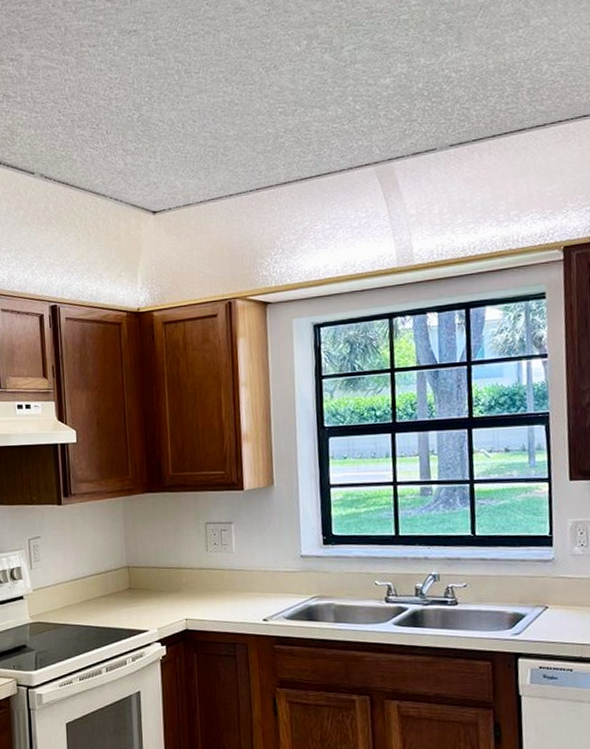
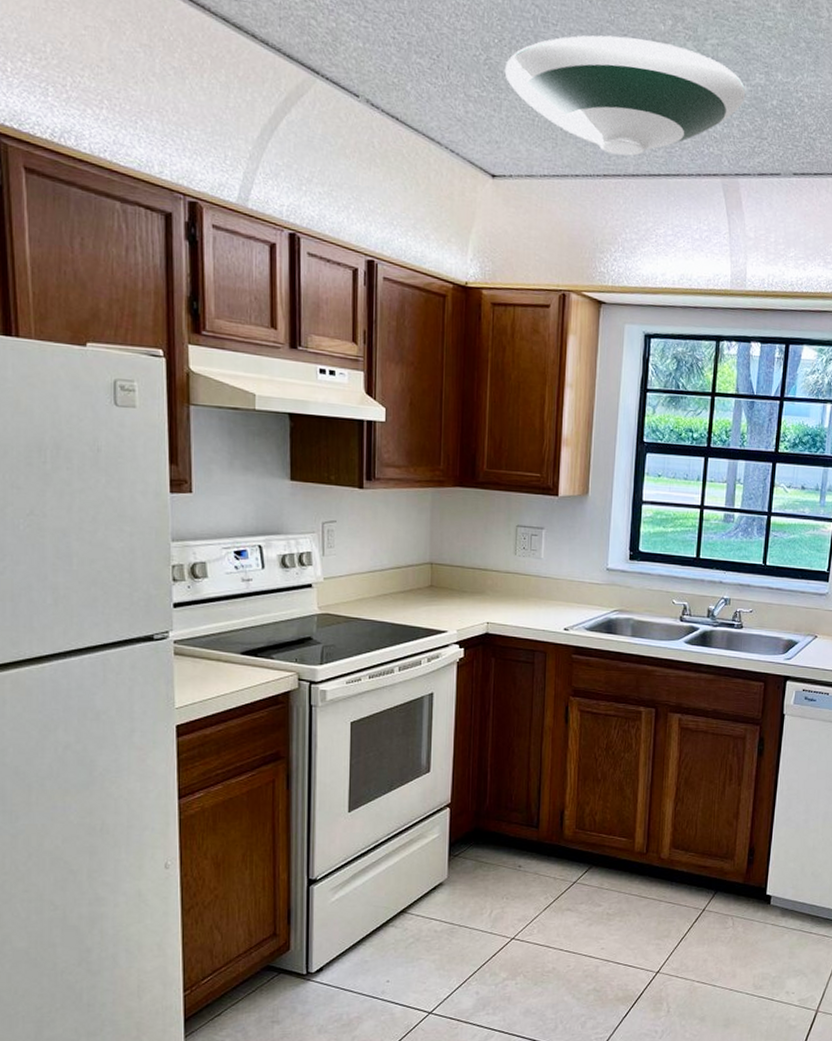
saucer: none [156,60,389,170] -> present [504,35,746,156]

